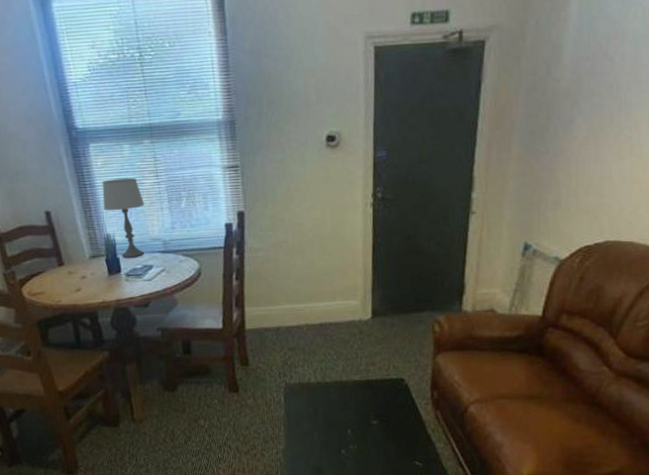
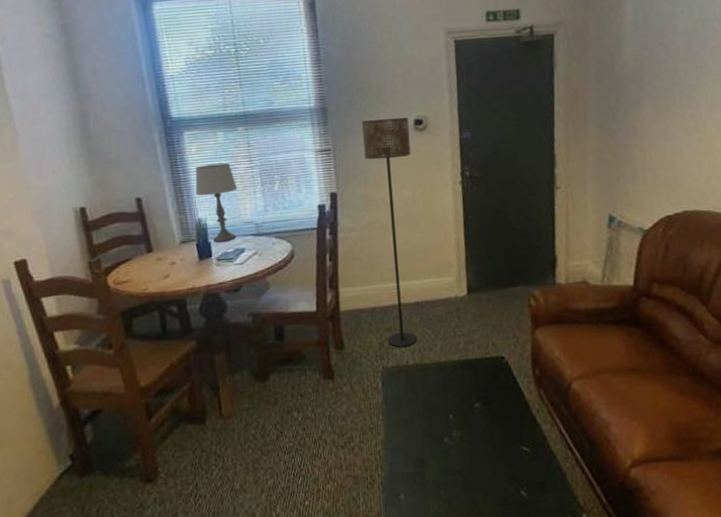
floor lamp: none [271,133,322,366] -> present [361,118,417,347]

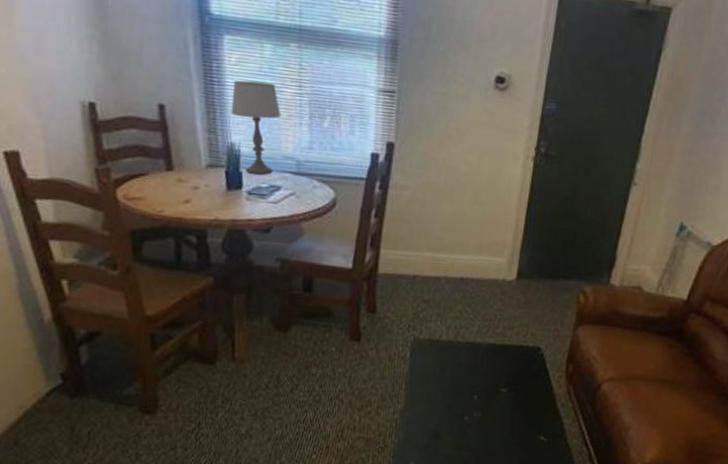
floor lamp: present [361,118,417,347] -> none [424,65,489,322]

